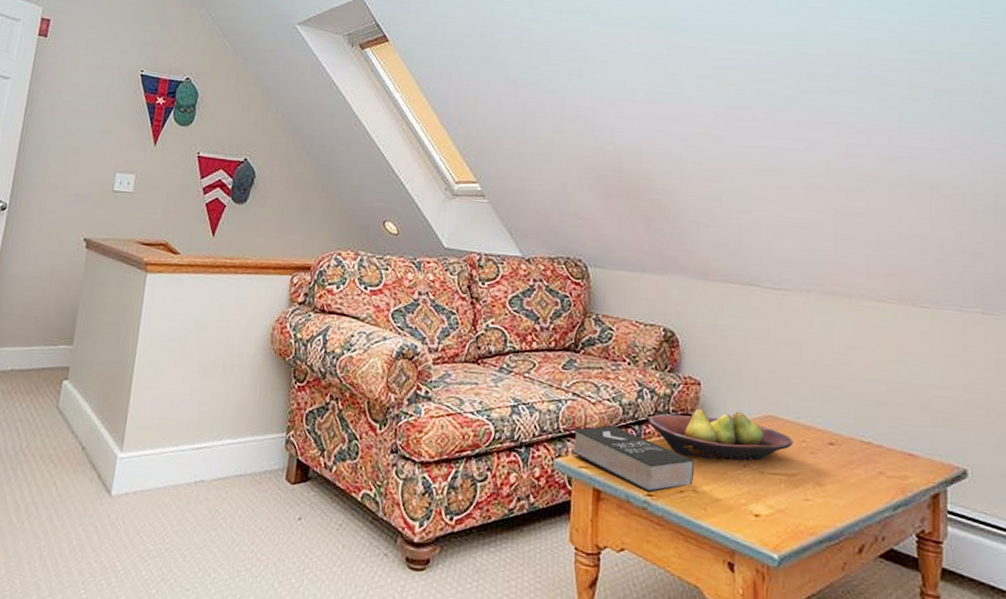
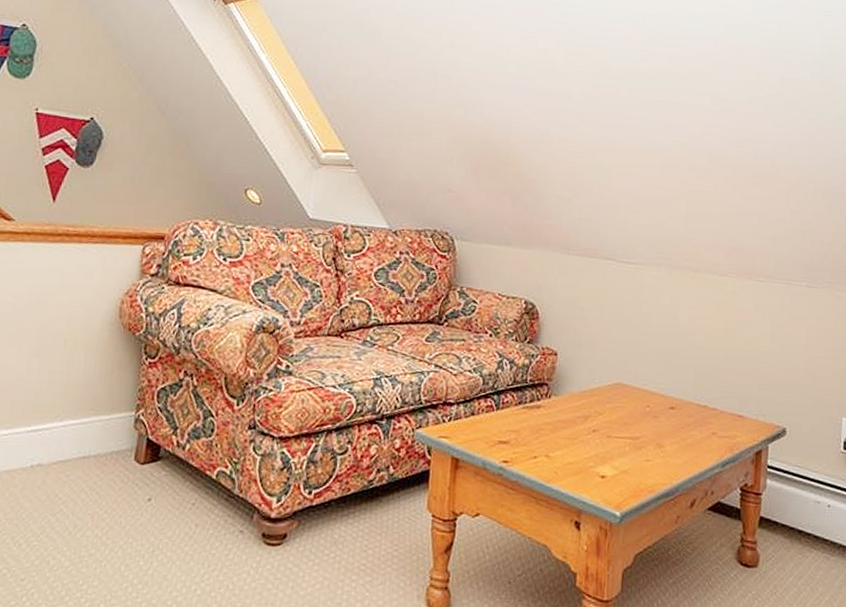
book: present [570,426,695,493] -> none [431,396,549,459]
fruit bowl: present [648,409,793,462] -> none [506,378,639,427]

